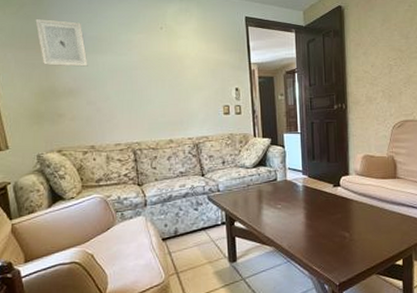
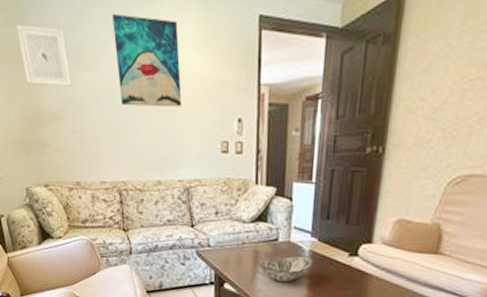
wall art: none [125,12,188,81] -> present [111,13,182,108]
decorative bowl: none [262,190,307,214] -> present [258,255,313,282]

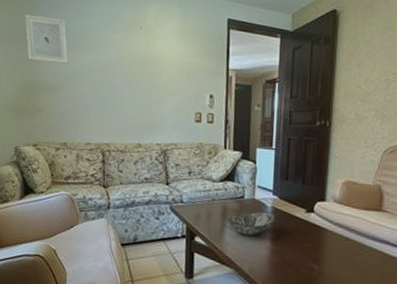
wall art: present [111,13,182,108] -> none [107,10,163,84]

